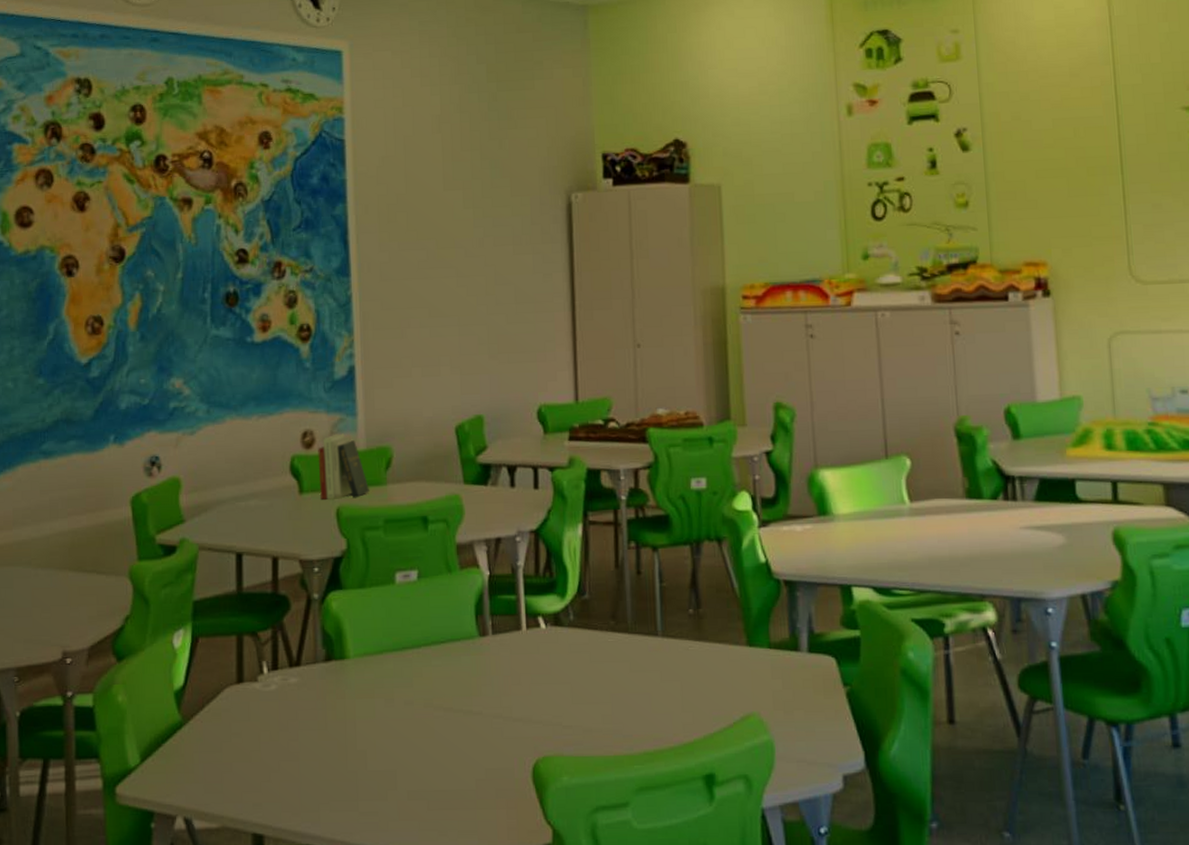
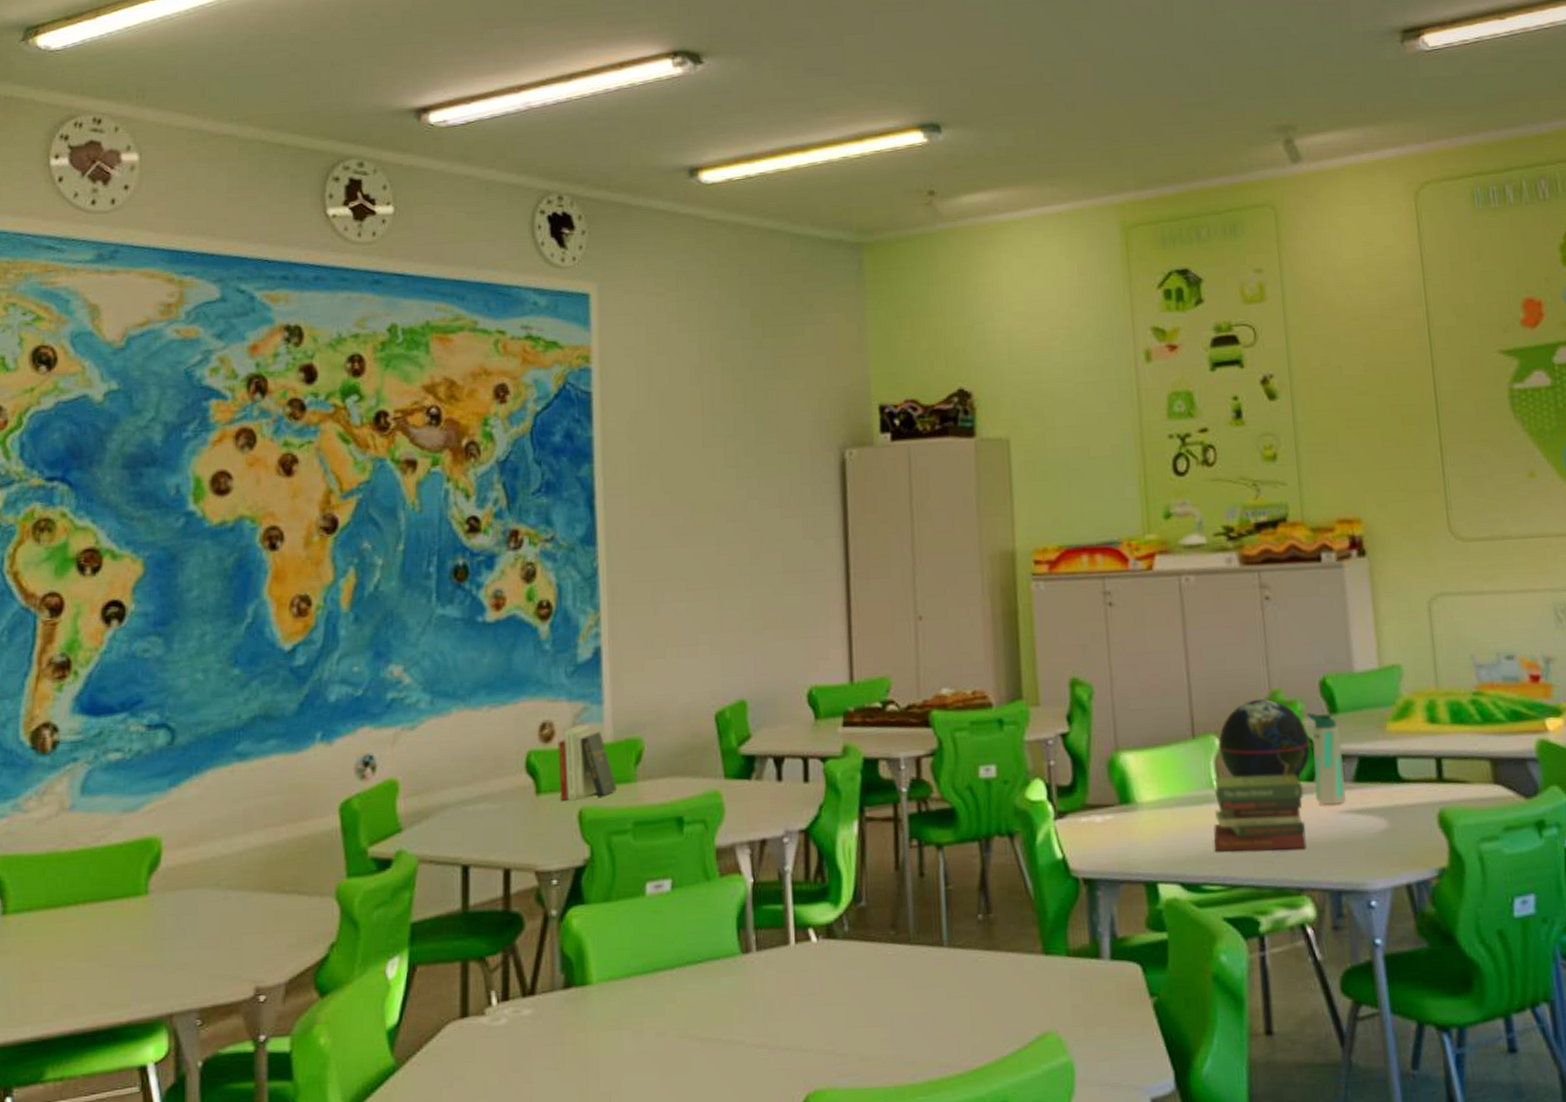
books: none [904,492,989,561] -> present [1213,774,1307,852]
globe: none [909,424,995,496] -> present [1218,698,1311,779]
water bottle: none [991,437,1027,522] -> present [1306,712,1346,806]

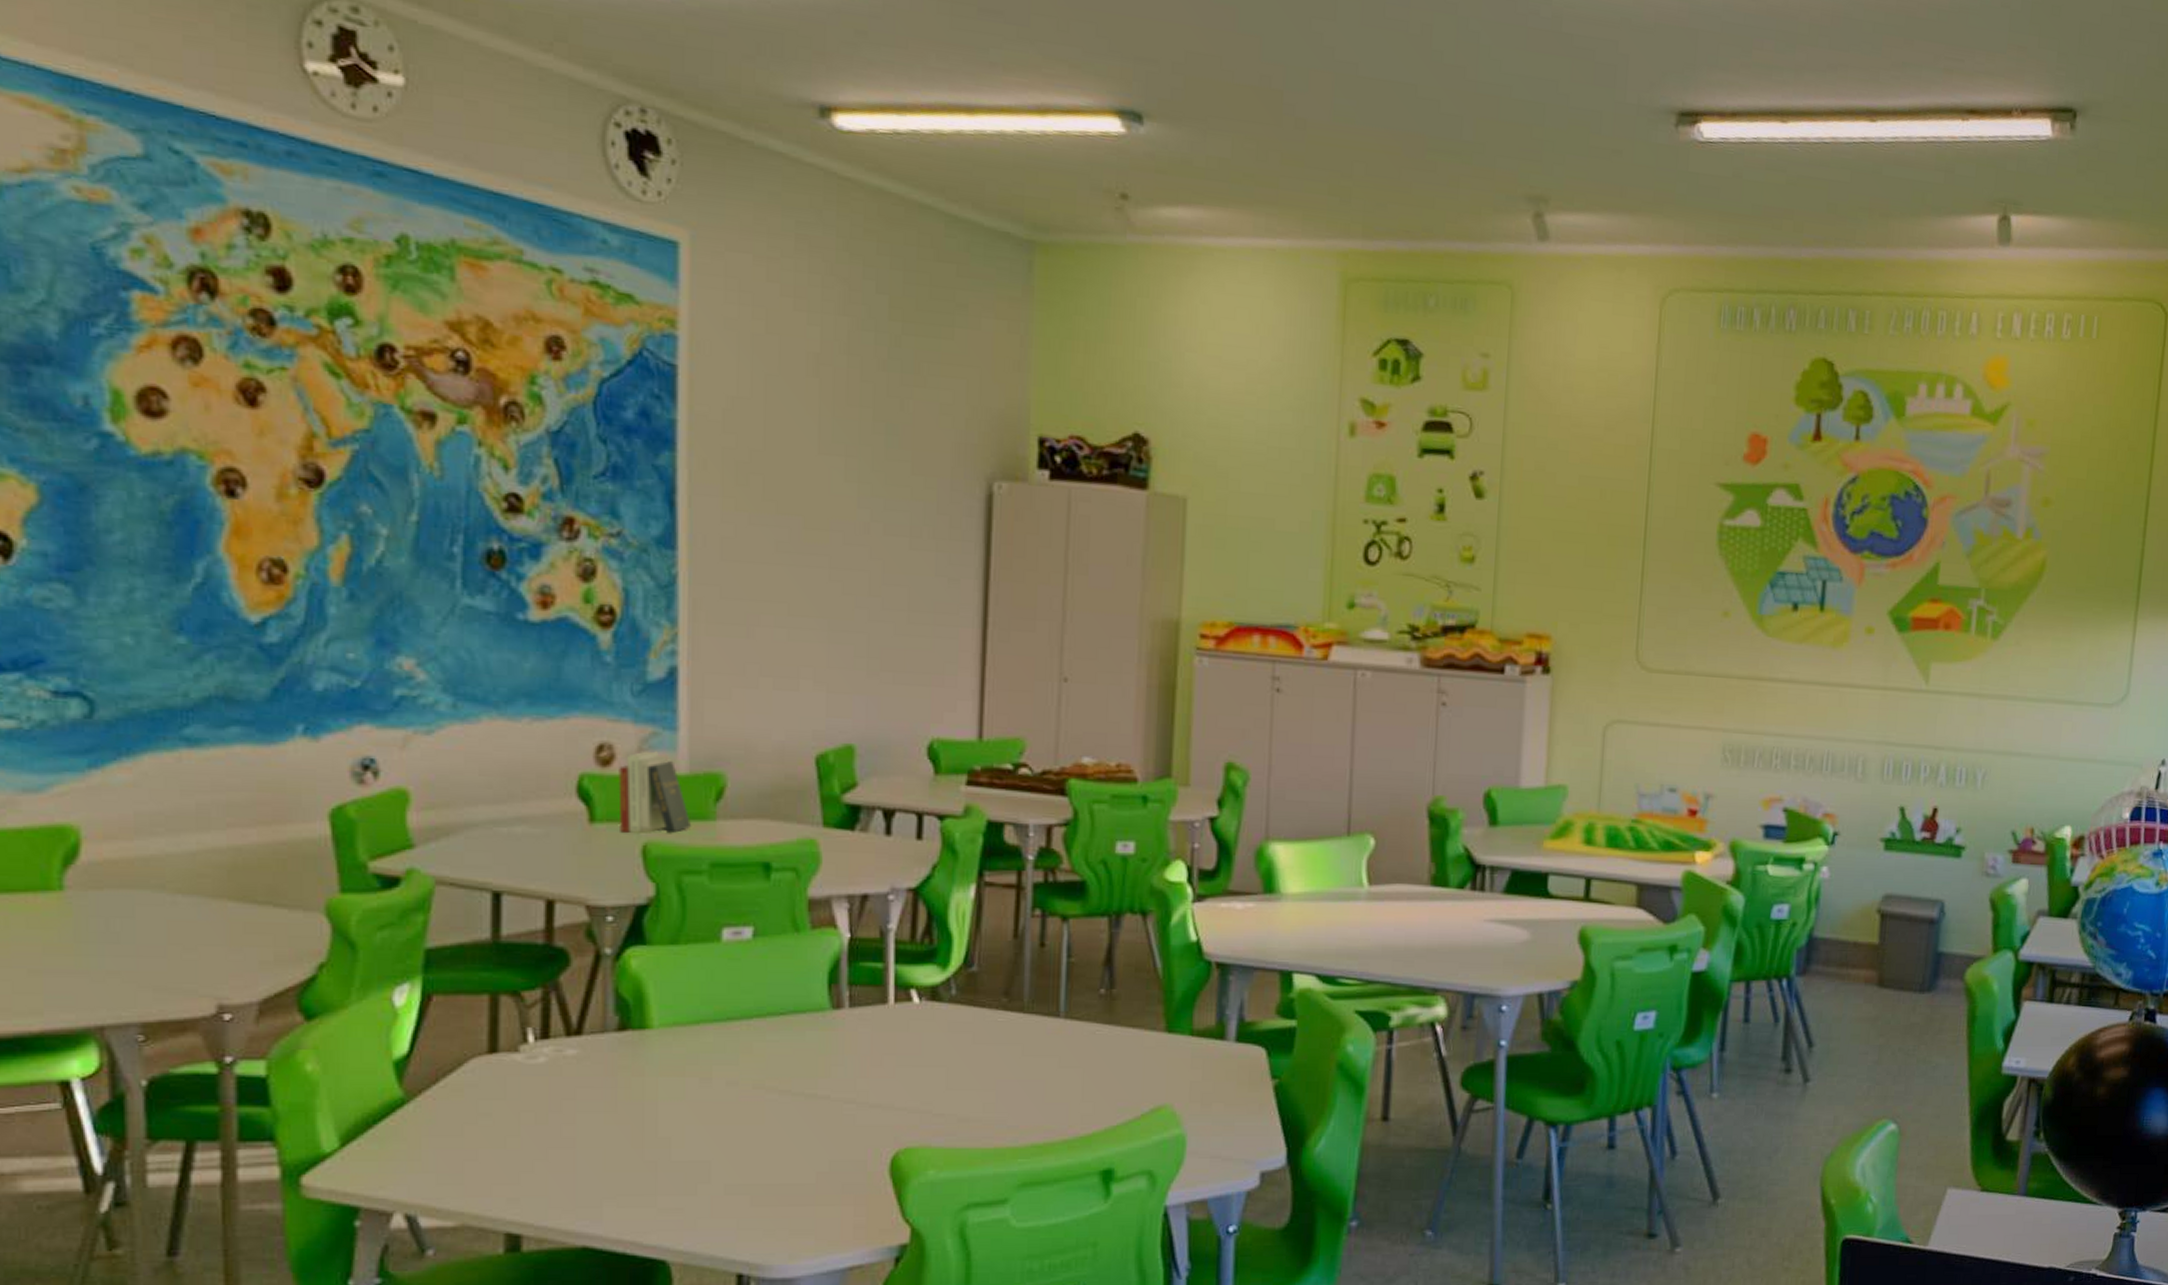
books: present [1213,774,1307,852] -> none [1356,875,1452,953]
globe: present [1218,698,1311,779] -> none [1373,803,1466,884]
water bottle: present [1306,712,1346,806] -> none [1464,822,1497,914]

